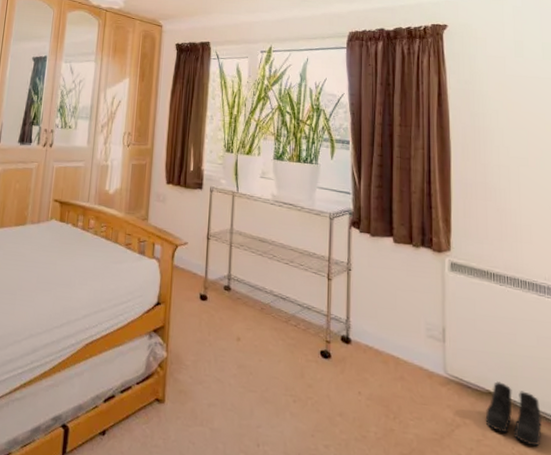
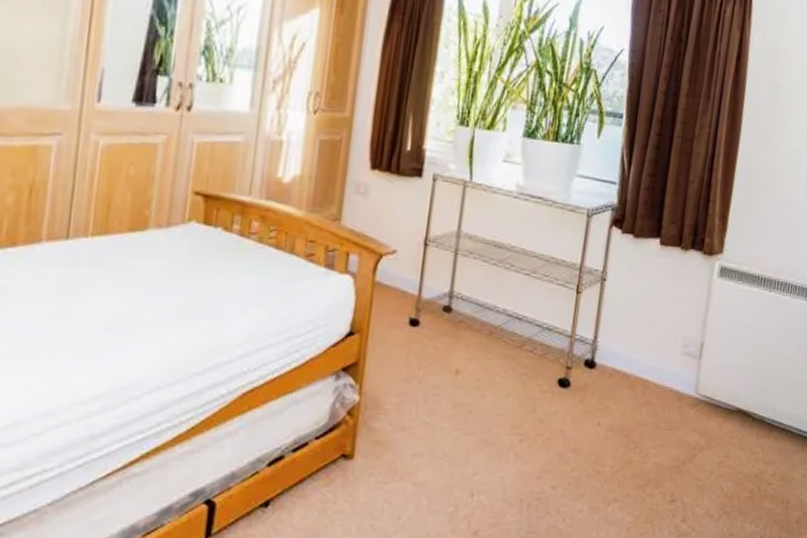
boots: present [485,381,542,447] -> none [730,398,788,462]

